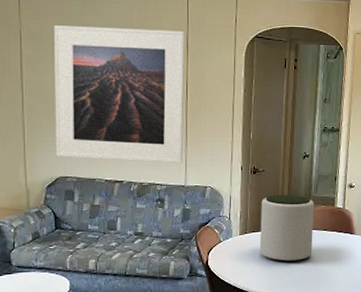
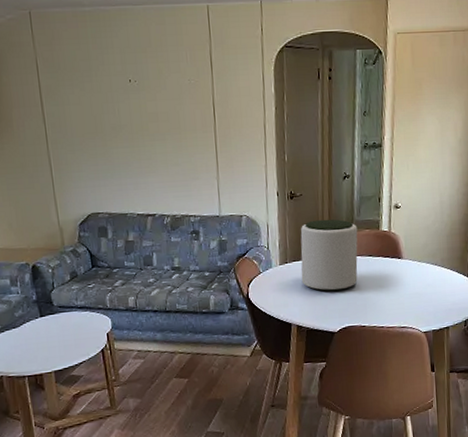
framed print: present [54,25,185,164] -> none [70,45,215,193]

